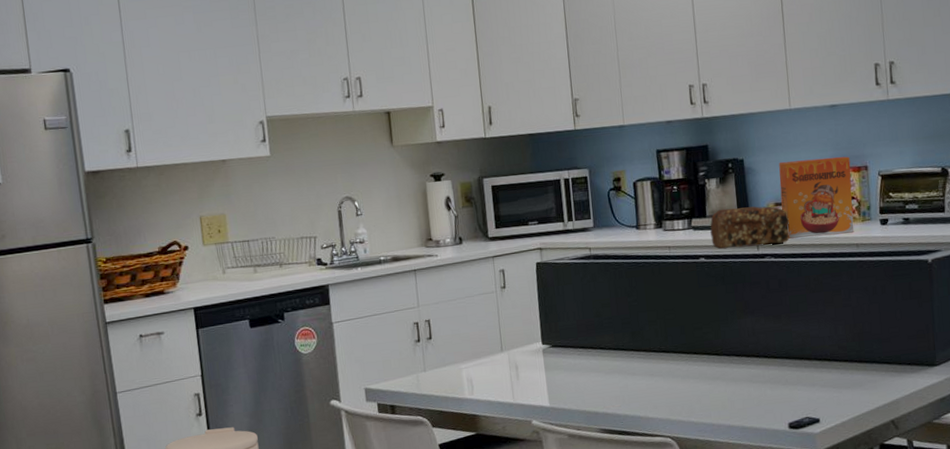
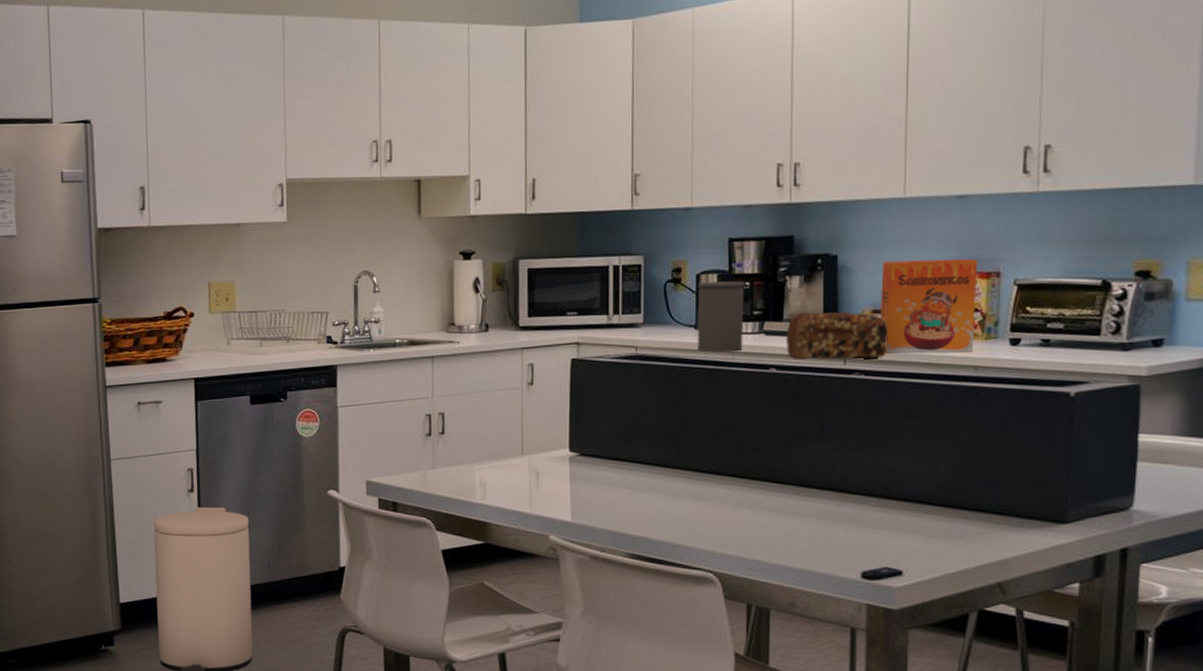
canister: none [635,185,677,249] -> present [697,281,745,353]

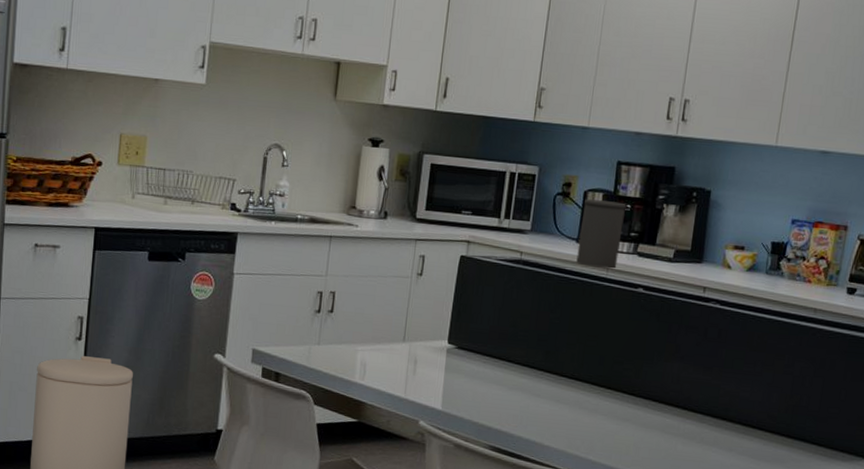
bread loaf: present [786,312,888,360] -> none [655,239,746,291]
cereal box: present [880,258,977,354] -> none [740,202,830,297]

